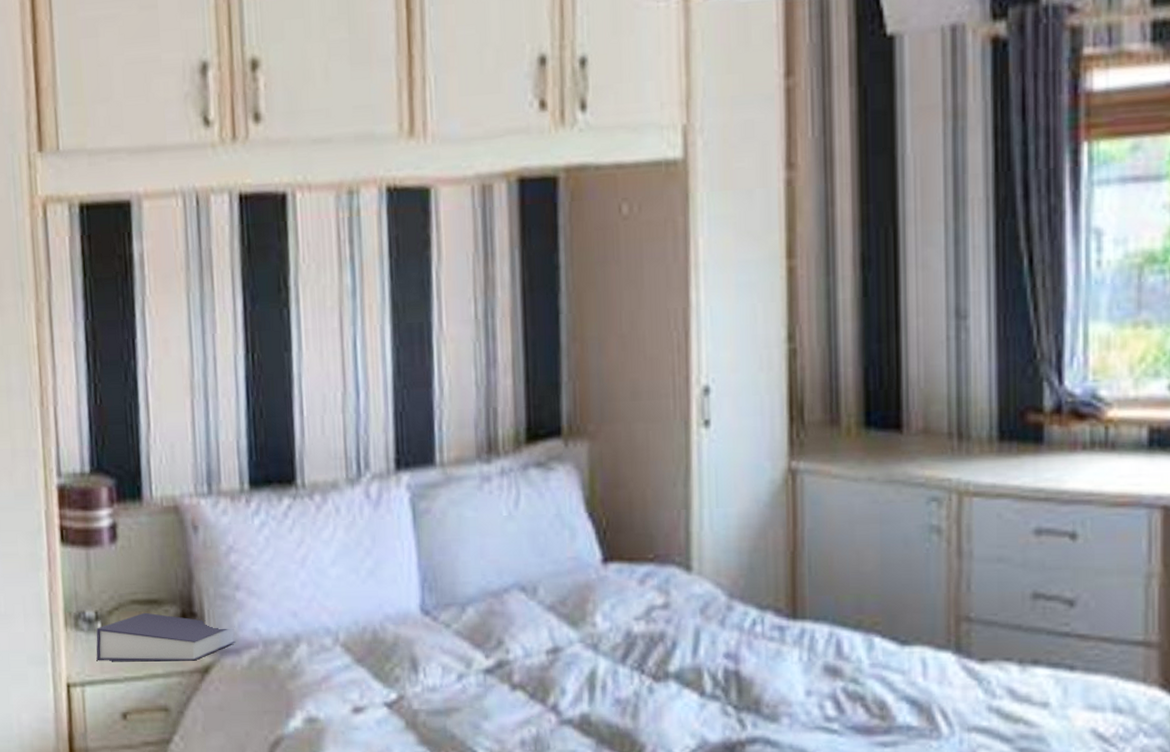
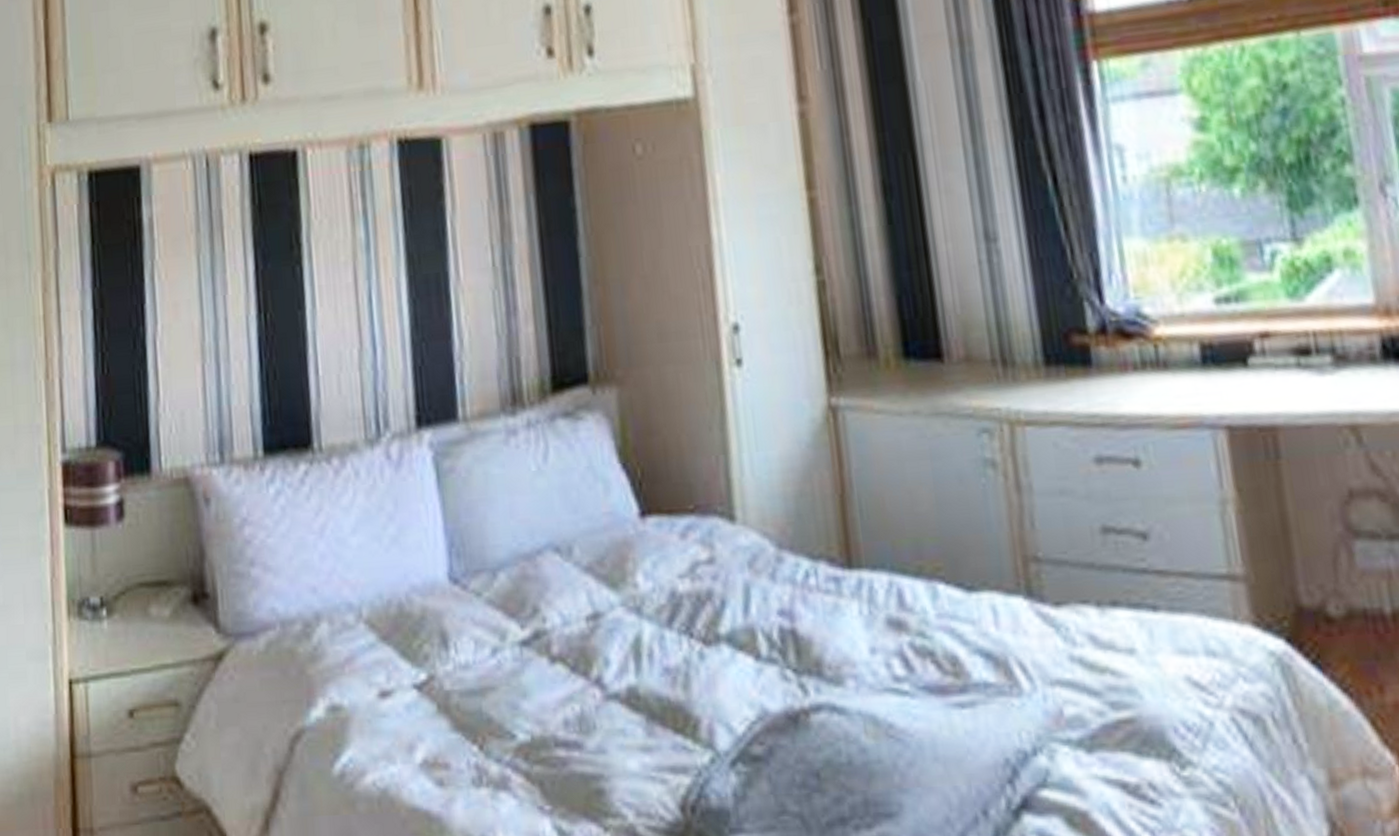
book: present [96,612,236,661] -> none [100,595,252,653]

